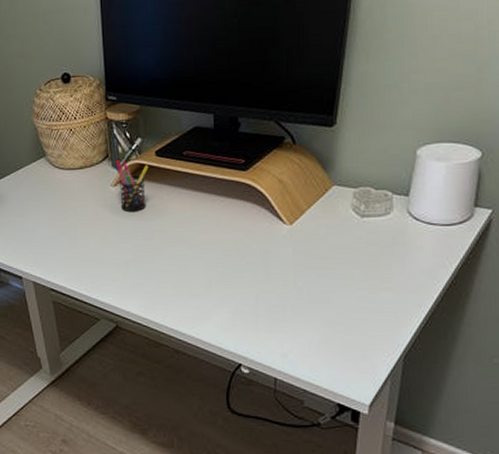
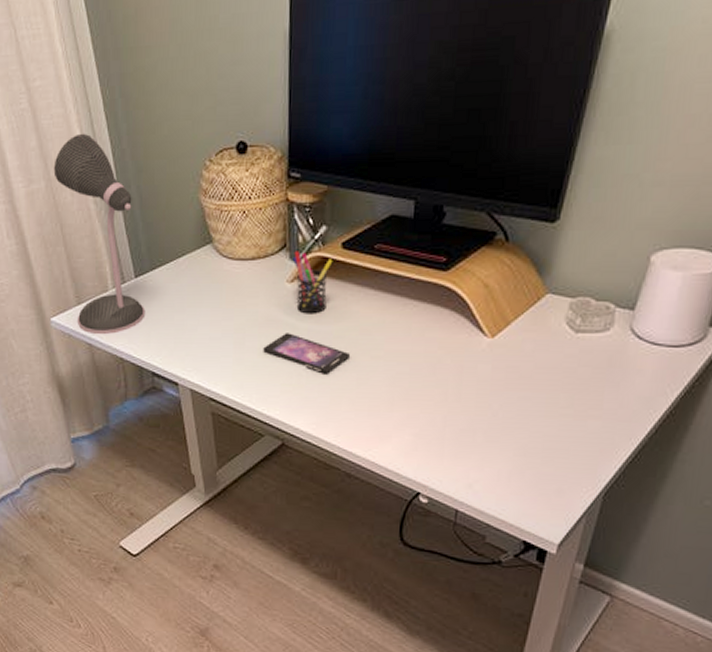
smartphone: none [94,229,171,263] -> present [263,333,351,374]

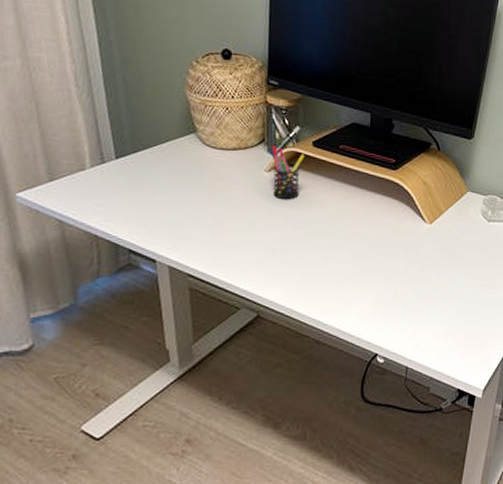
desk lamp: present [53,133,146,335] -> none [31,20,125,212]
smartphone: present [263,333,351,374] -> none [241,215,320,252]

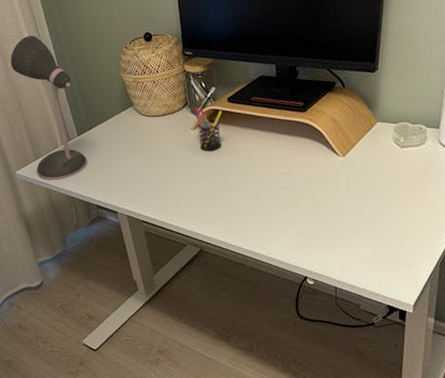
desk lamp: none [31,20,125,212] -> present [10,35,88,181]

